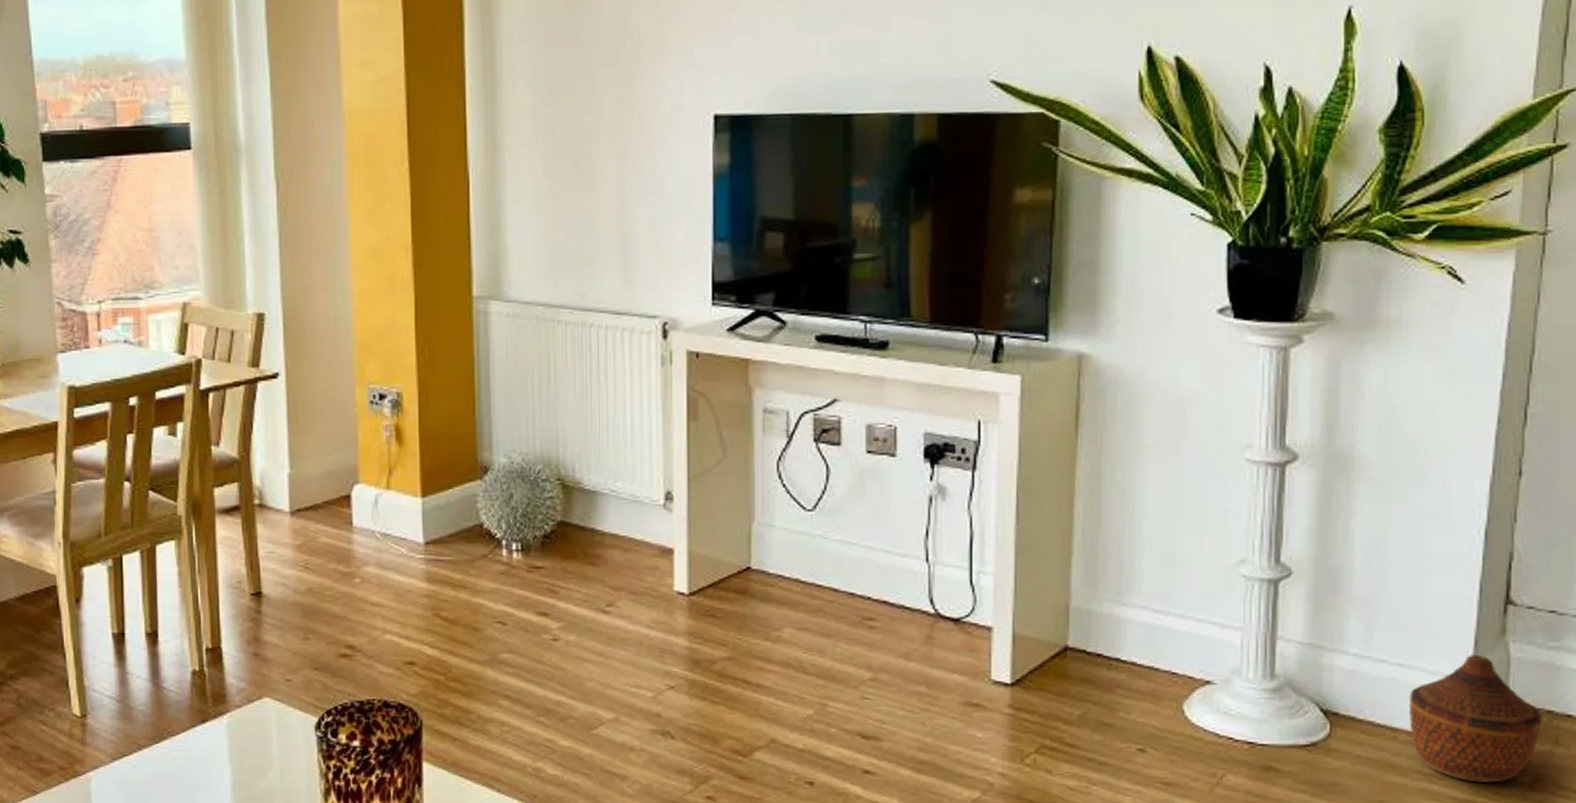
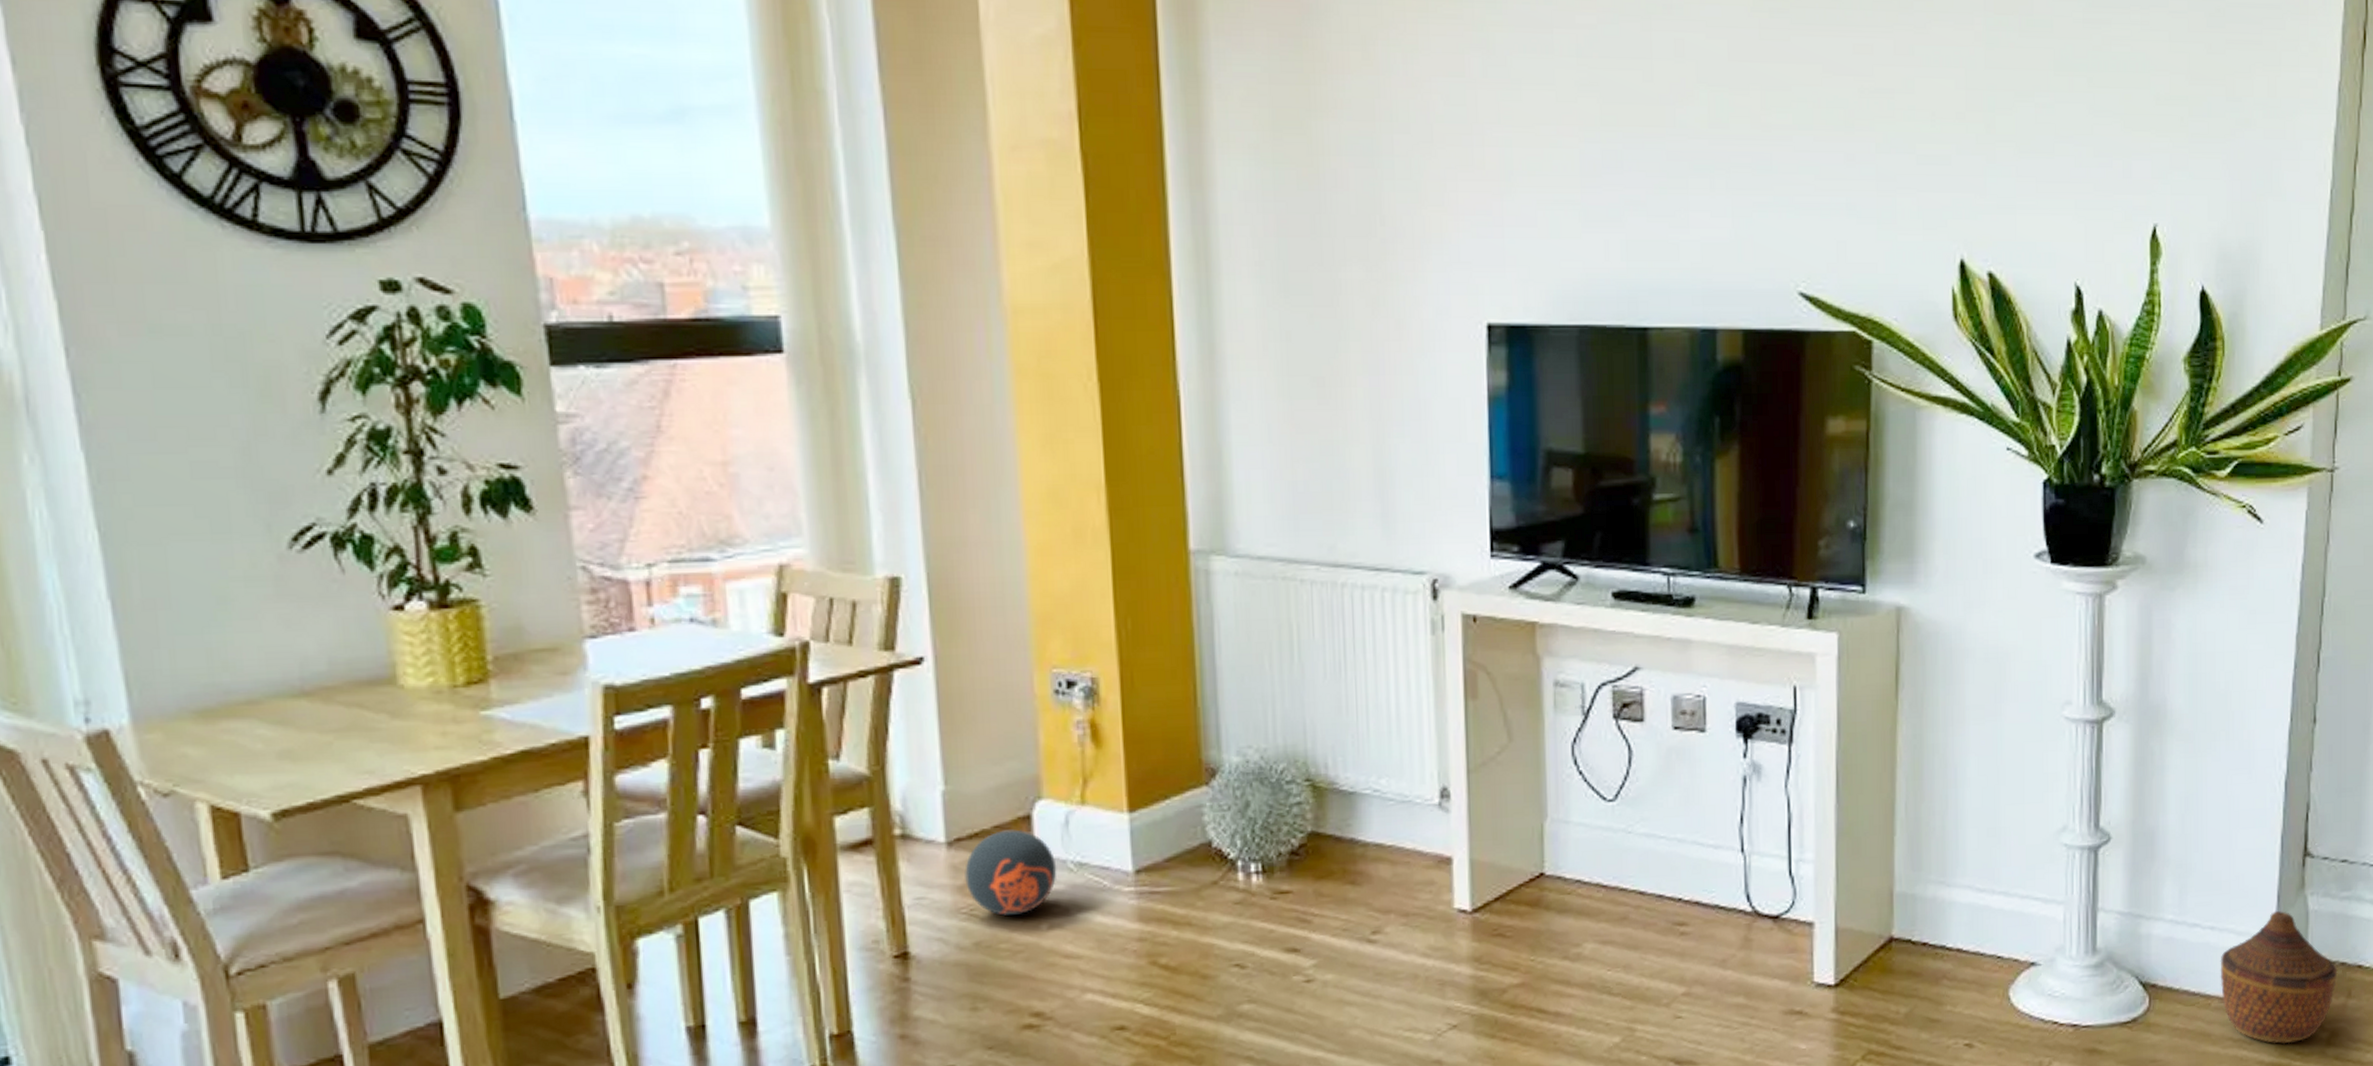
decorative ball: none [302,505,368,570] -> present [965,829,1057,916]

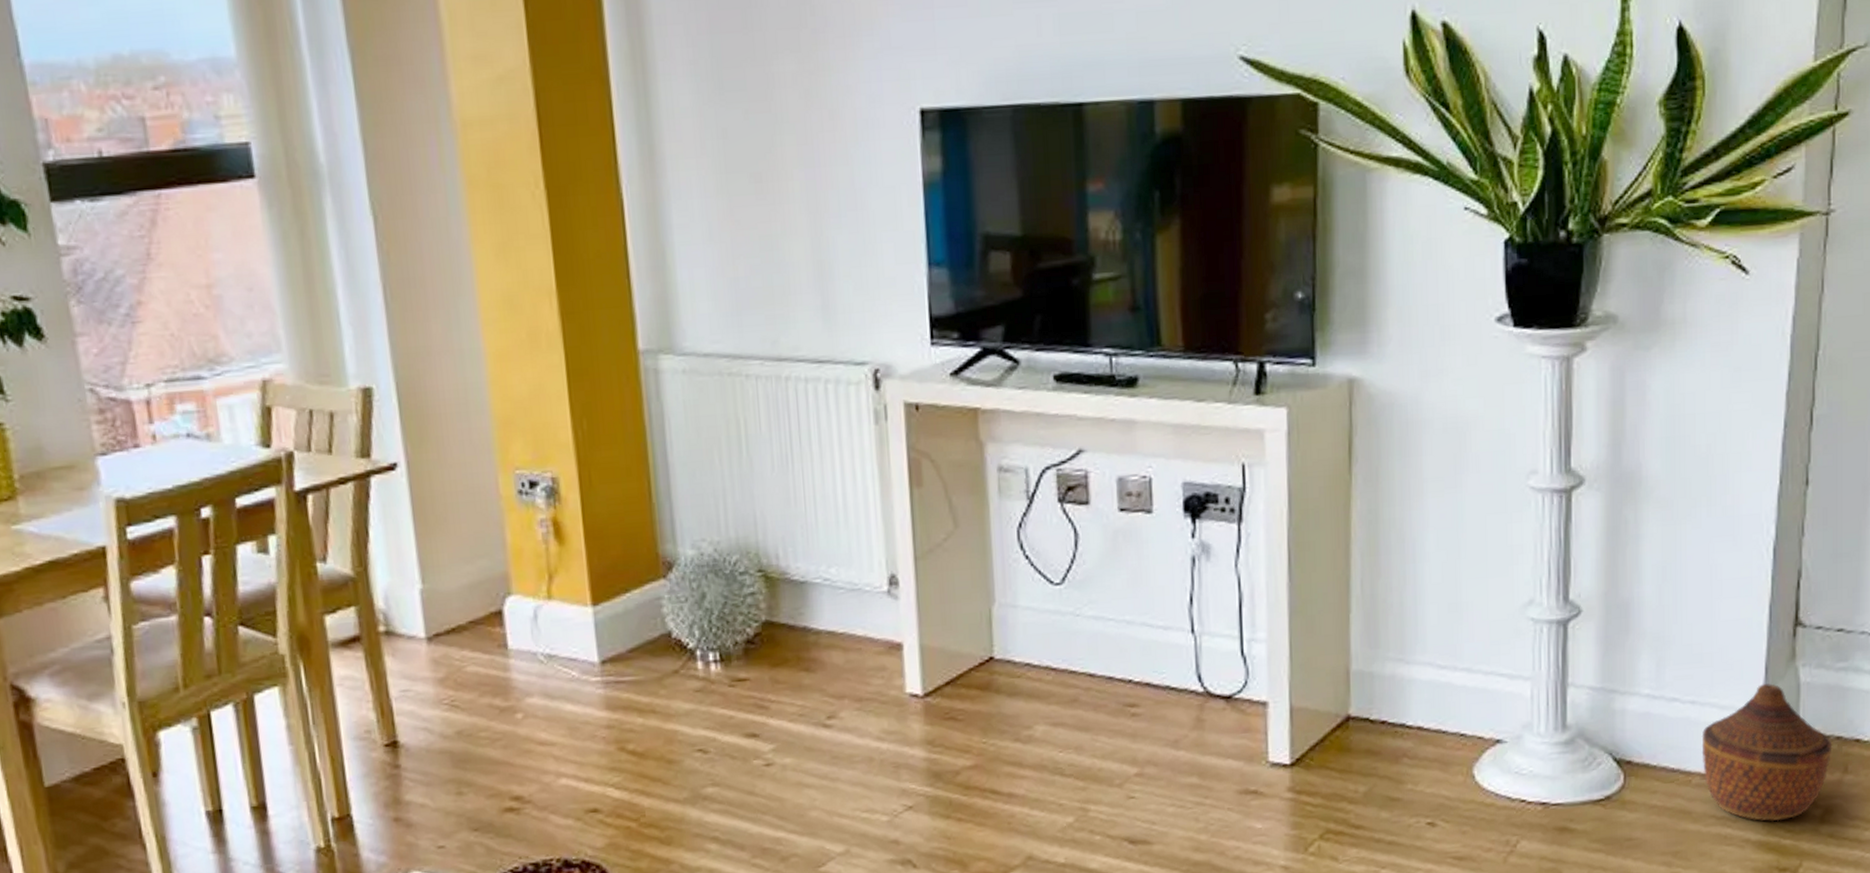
decorative ball: present [965,829,1057,916] -> none [444,624,529,706]

